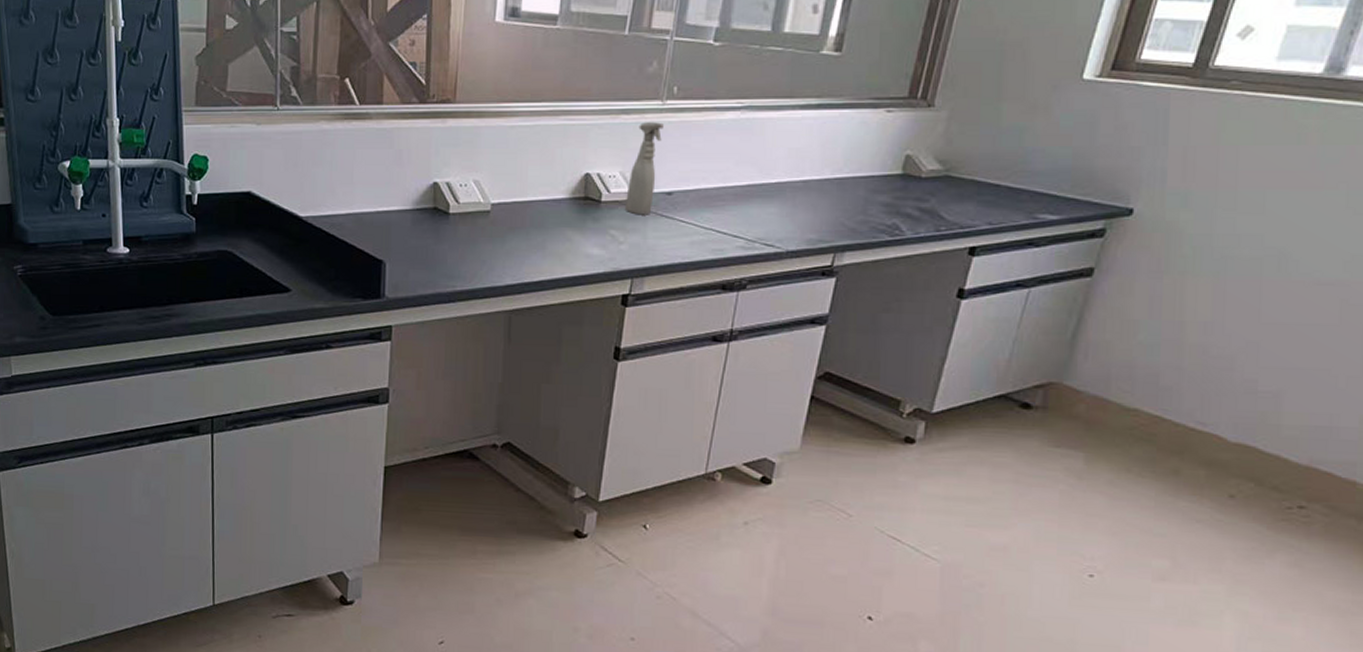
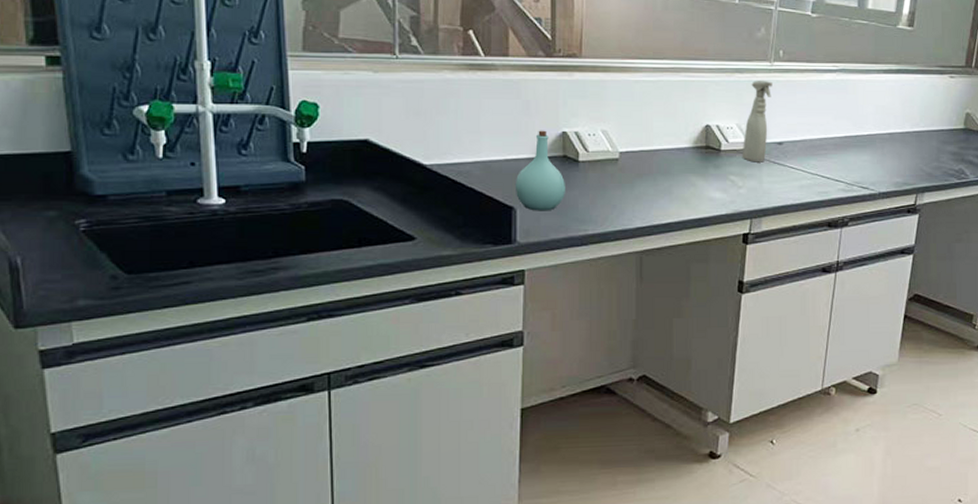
bottle: none [385,181,435,266] -> present [515,130,565,211]

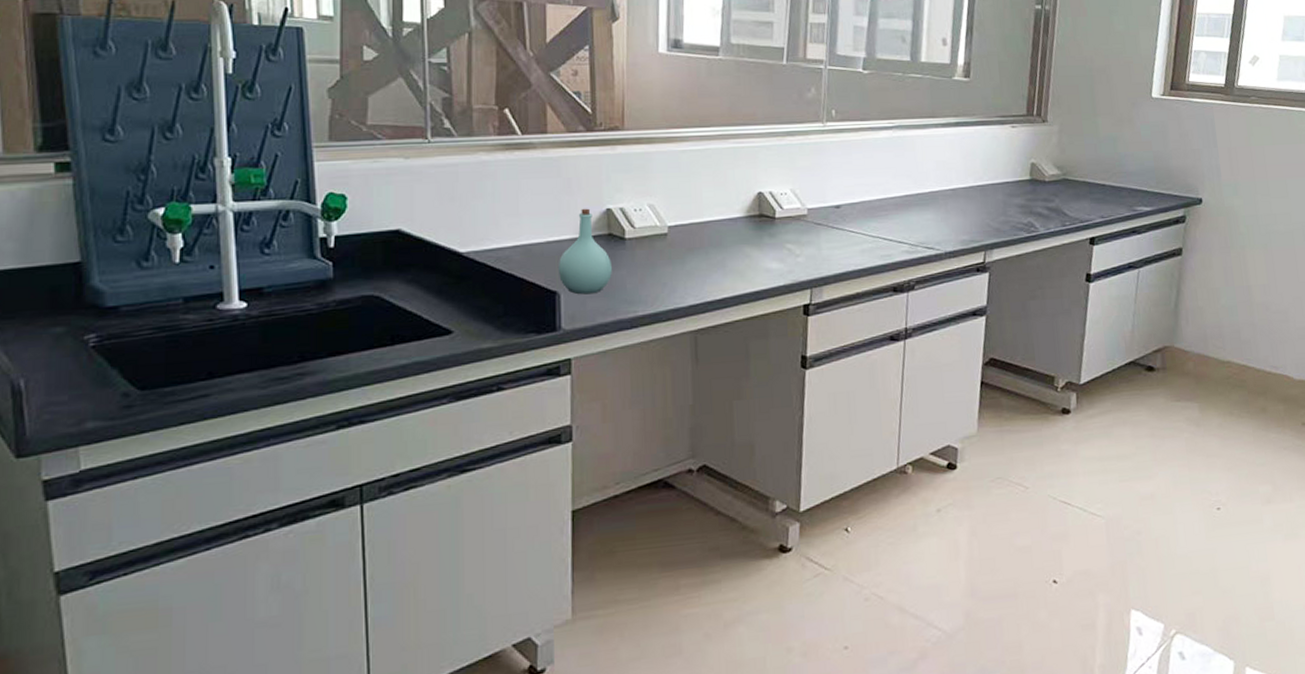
spray bottle: present [742,79,773,163] -> none [797,141,826,229]

